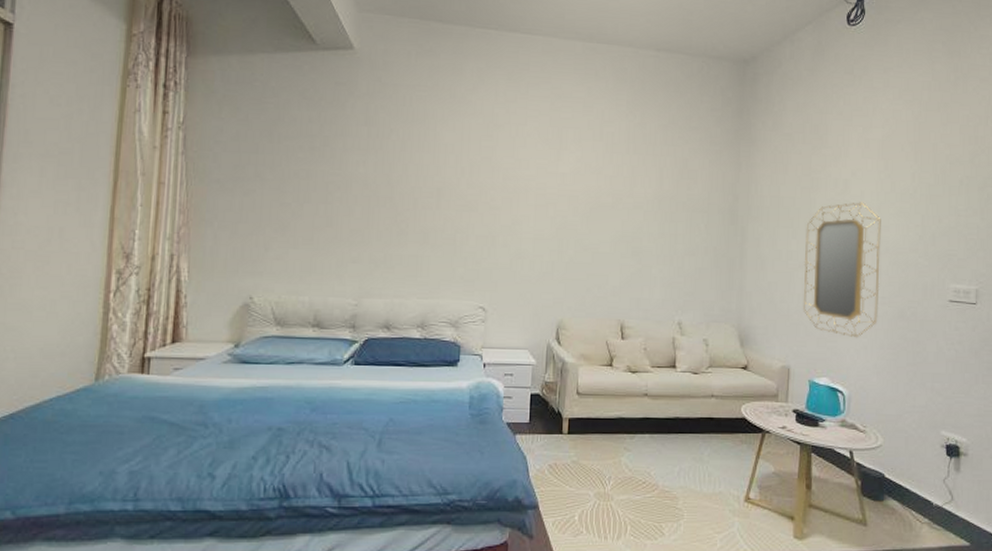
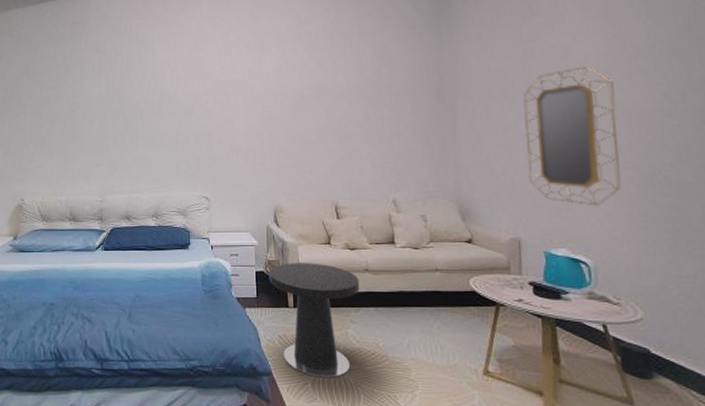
side table: none [544,385,638,509] -> present [268,263,360,378]

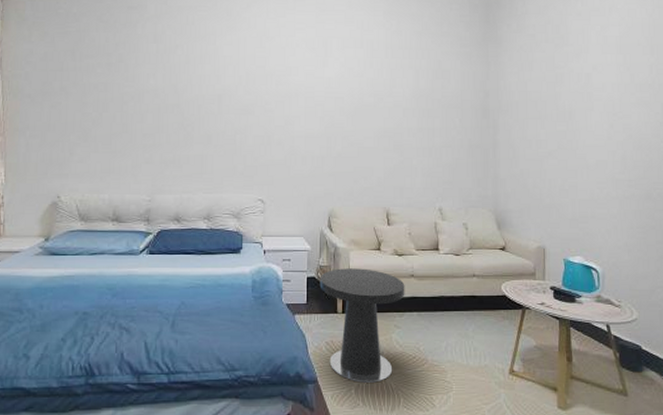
home mirror: present [523,66,621,207] -> none [553,93,626,219]

